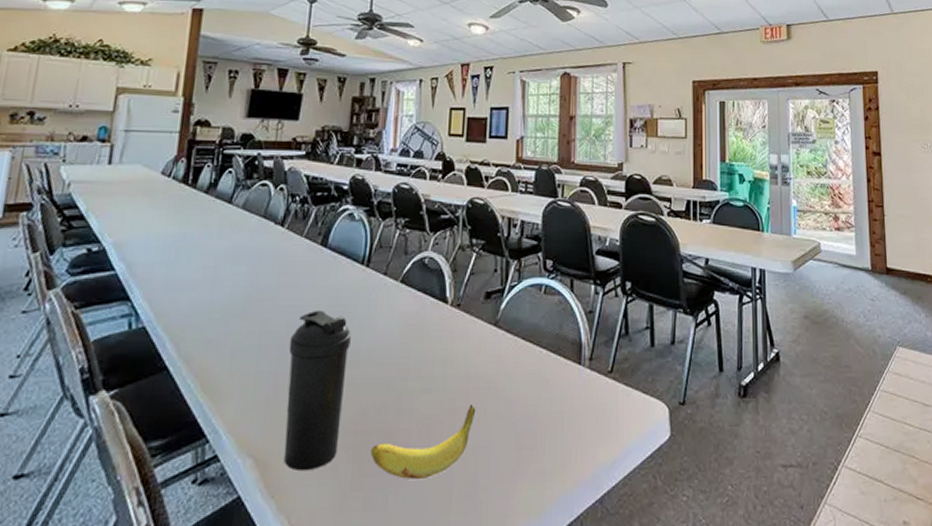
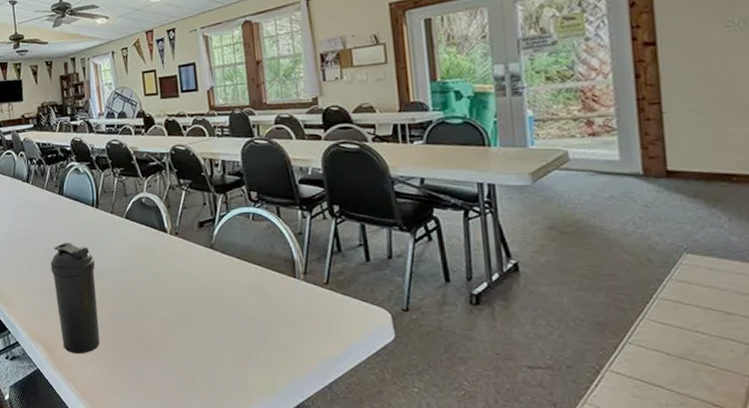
banana: present [370,405,476,480] -> none [125,310,205,364]

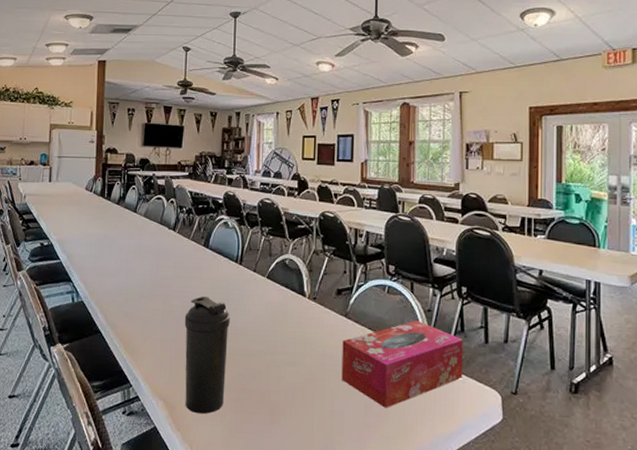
tissue box: none [211,245,345,335] -> present [341,321,463,408]

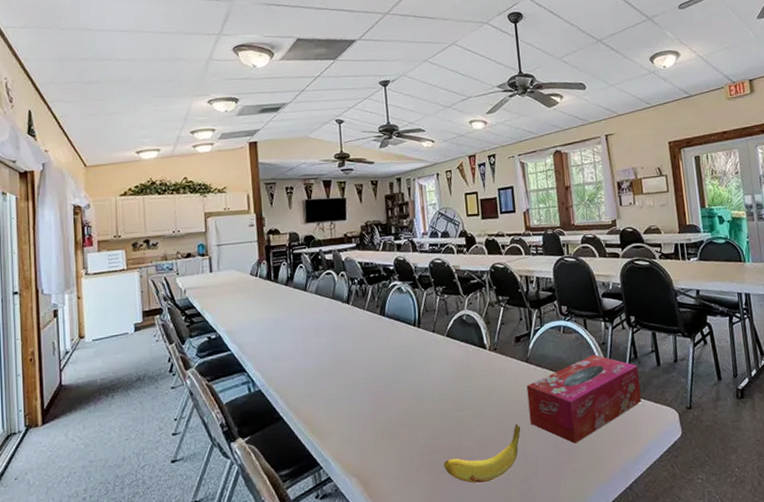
water bottle: present [184,296,230,414] -> none [368,364,418,484]
banana: none [249,377,331,430] -> present [443,424,521,484]

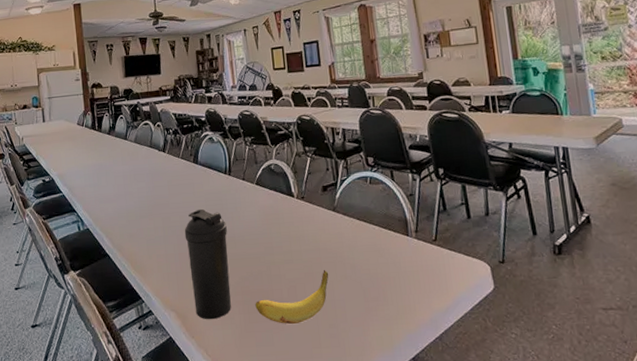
water bottle: none [368,364,418,484] -> present [184,208,231,320]
tissue box: present [527,355,642,444] -> none [334,206,451,292]

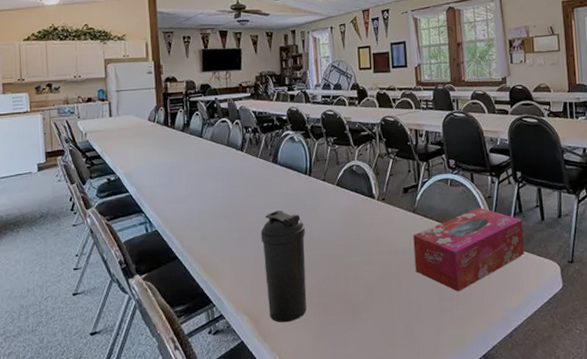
banana: present [255,270,329,325] -> none [331,271,406,326]
tissue box: none [334,206,451,292] -> present [413,208,525,292]

